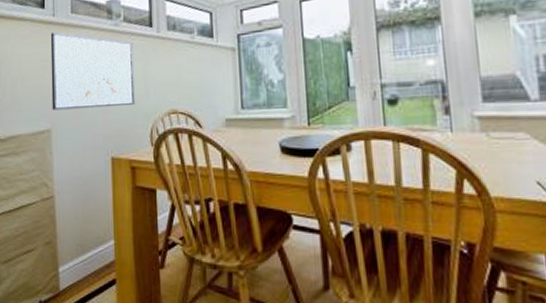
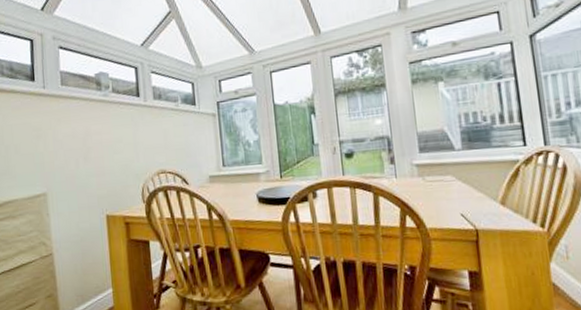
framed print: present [50,32,135,111] -> none [41,103,126,176]

